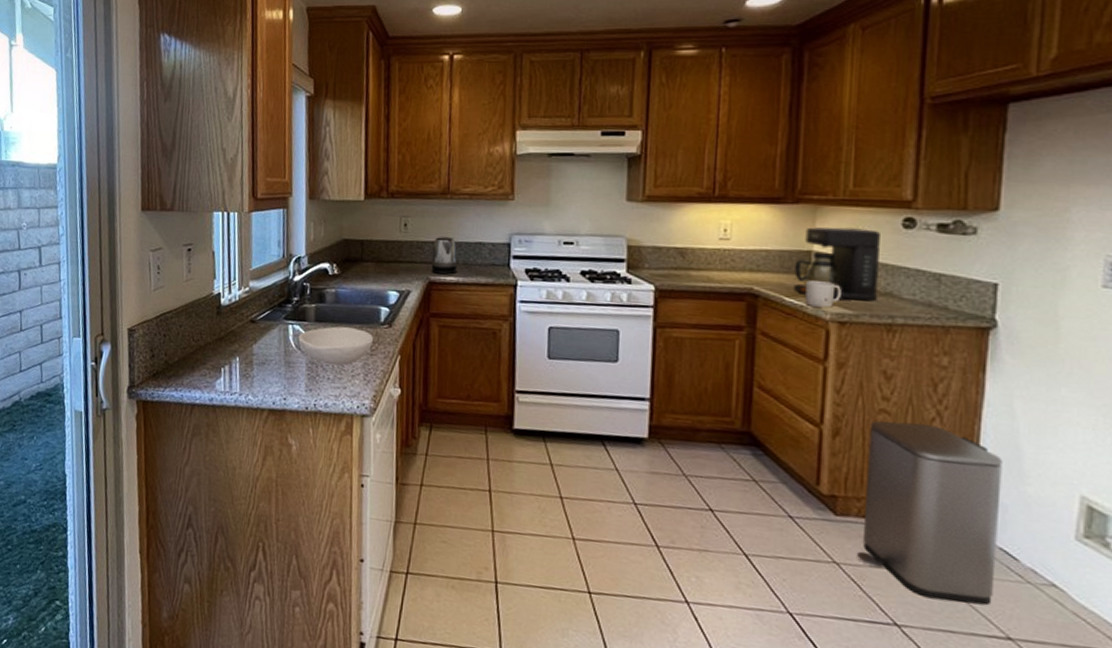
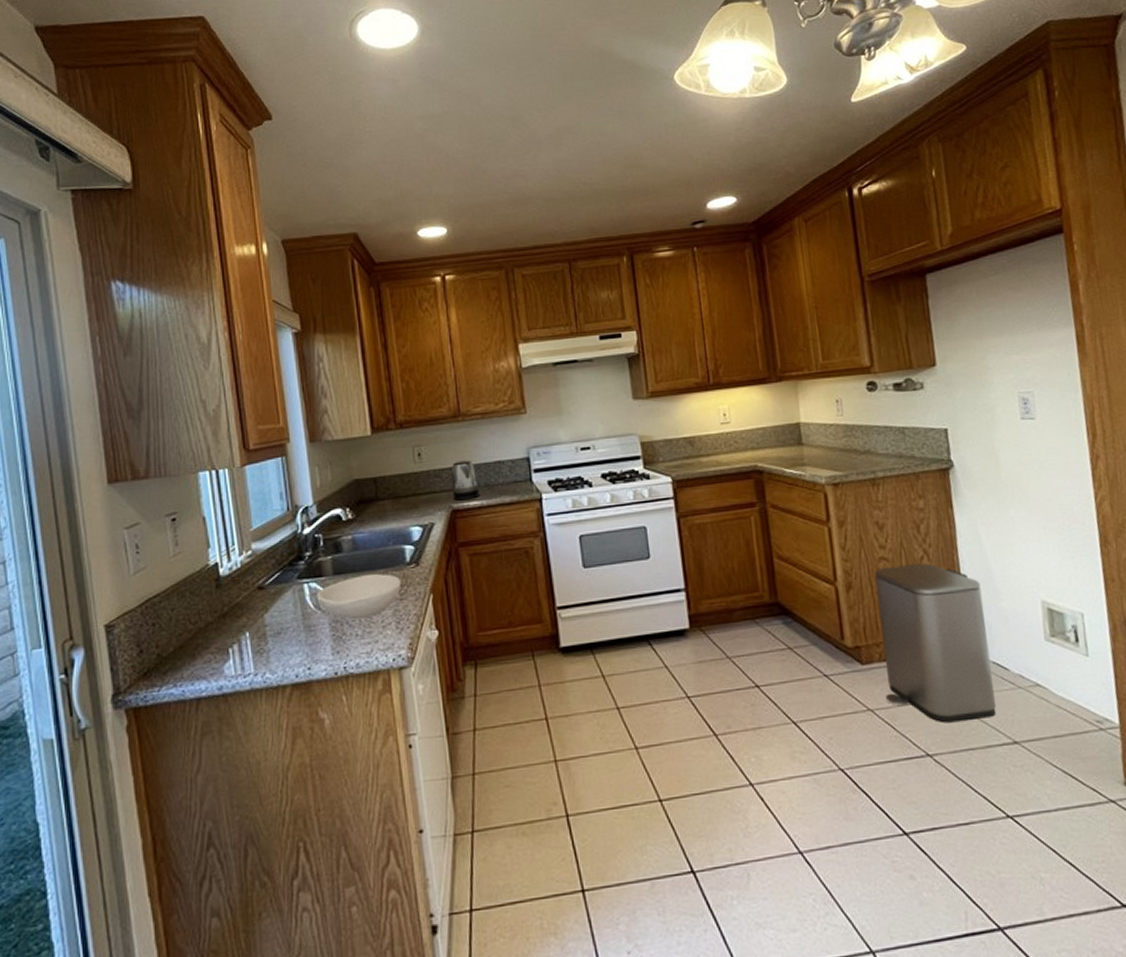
coffee maker: present [794,227,880,301] -> none [788,396,859,464]
mug: present [805,280,841,309] -> none [800,449,831,475]

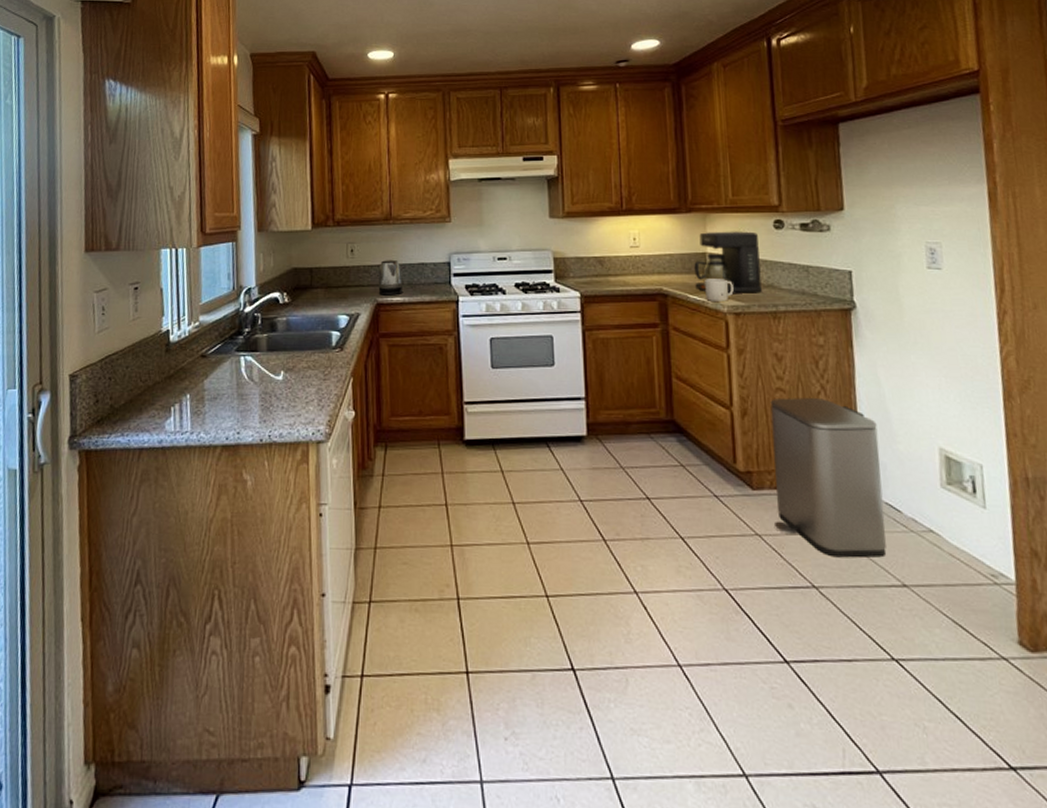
bowl: present [317,574,402,620] -> none [251,354,326,394]
coffee maker: none [788,396,859,464] -> present [694,231,762,293]
mug: none [800,449,831,475] -> present [705,279,734,303]

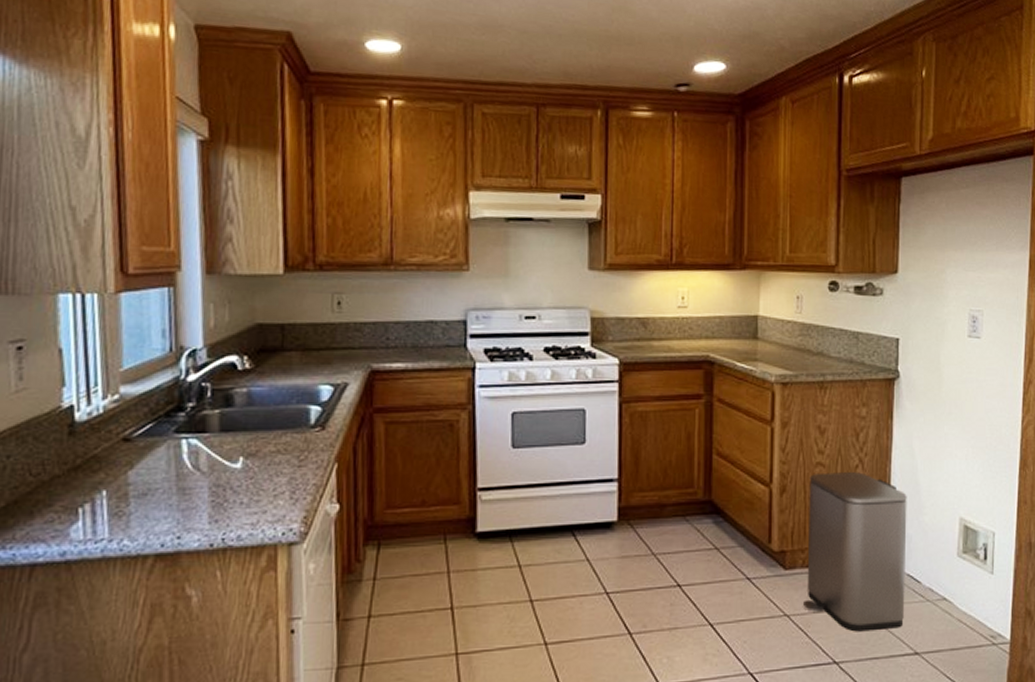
kettle: present [378,259,402,296] -> none [373,315,405,361]
coffee maker: present [694,231,762,293] -> none [744,292,812,361]
mug: present [705,279,734,303] -> none [754,345,783,371]

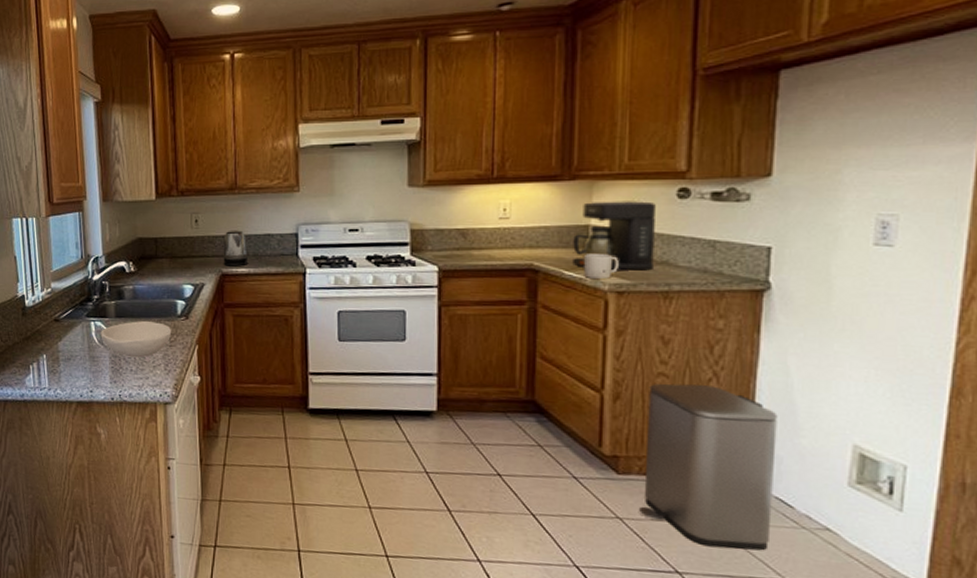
bowl: none [196,435,302,486] -> present [101,321,172,358]
kettle: none [373,315,405,361] -> present [223,230,248,267]
coffee maker: none [744,292,812,361] -> present [572,201,656,271]
mug: none [754,345,783,371] -> present [584,254,619,280]

